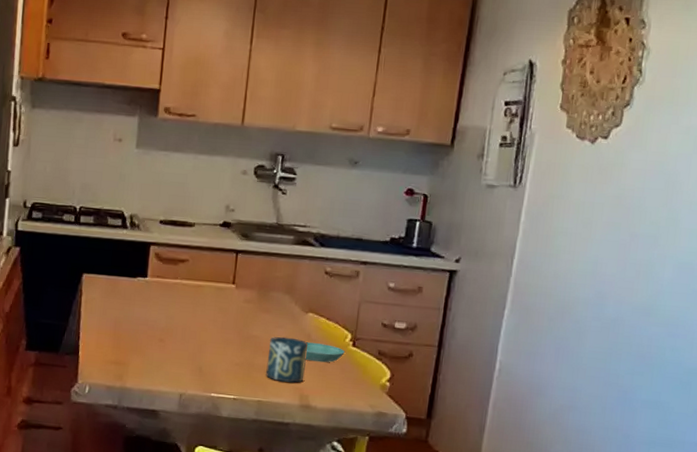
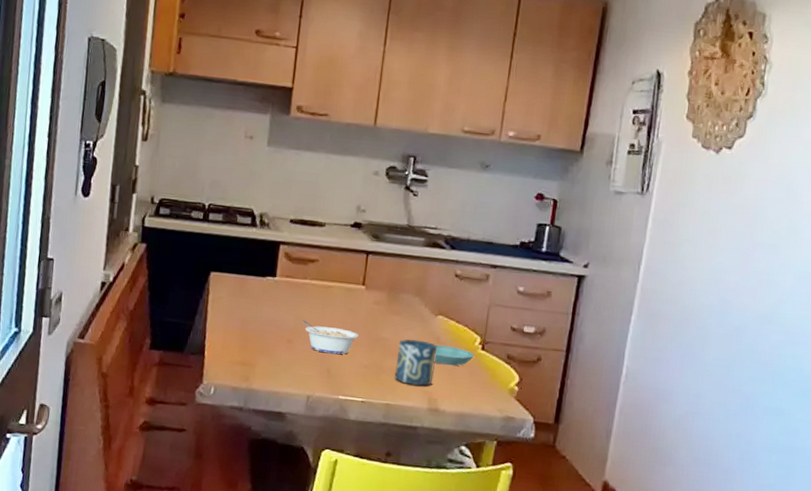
legume: none [173,319,230,353] -> present [302,320,359,355]

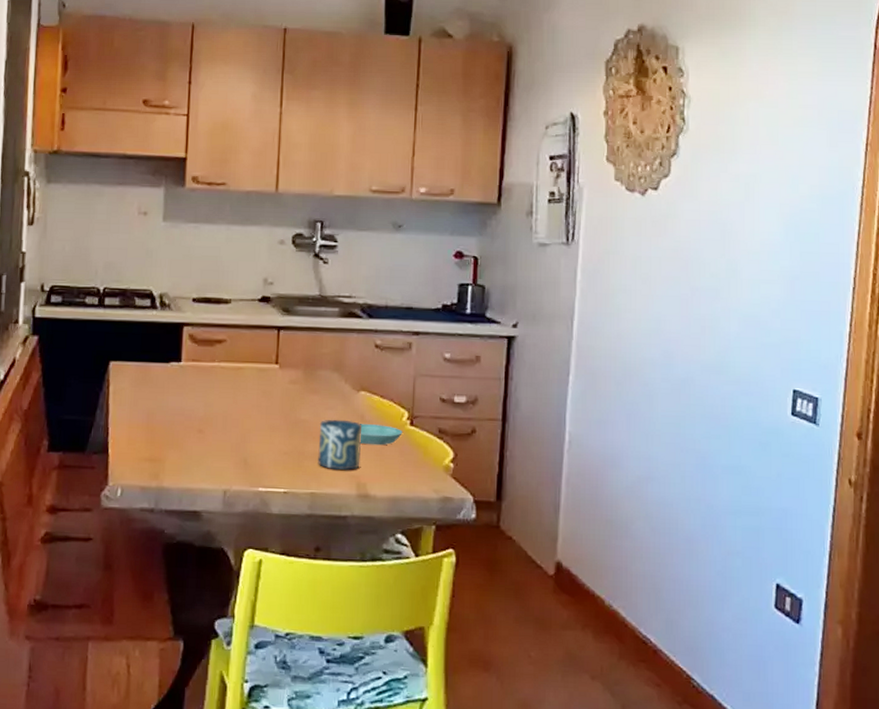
legume: present [302,320,359,355] -> none [212,407,276,442]

